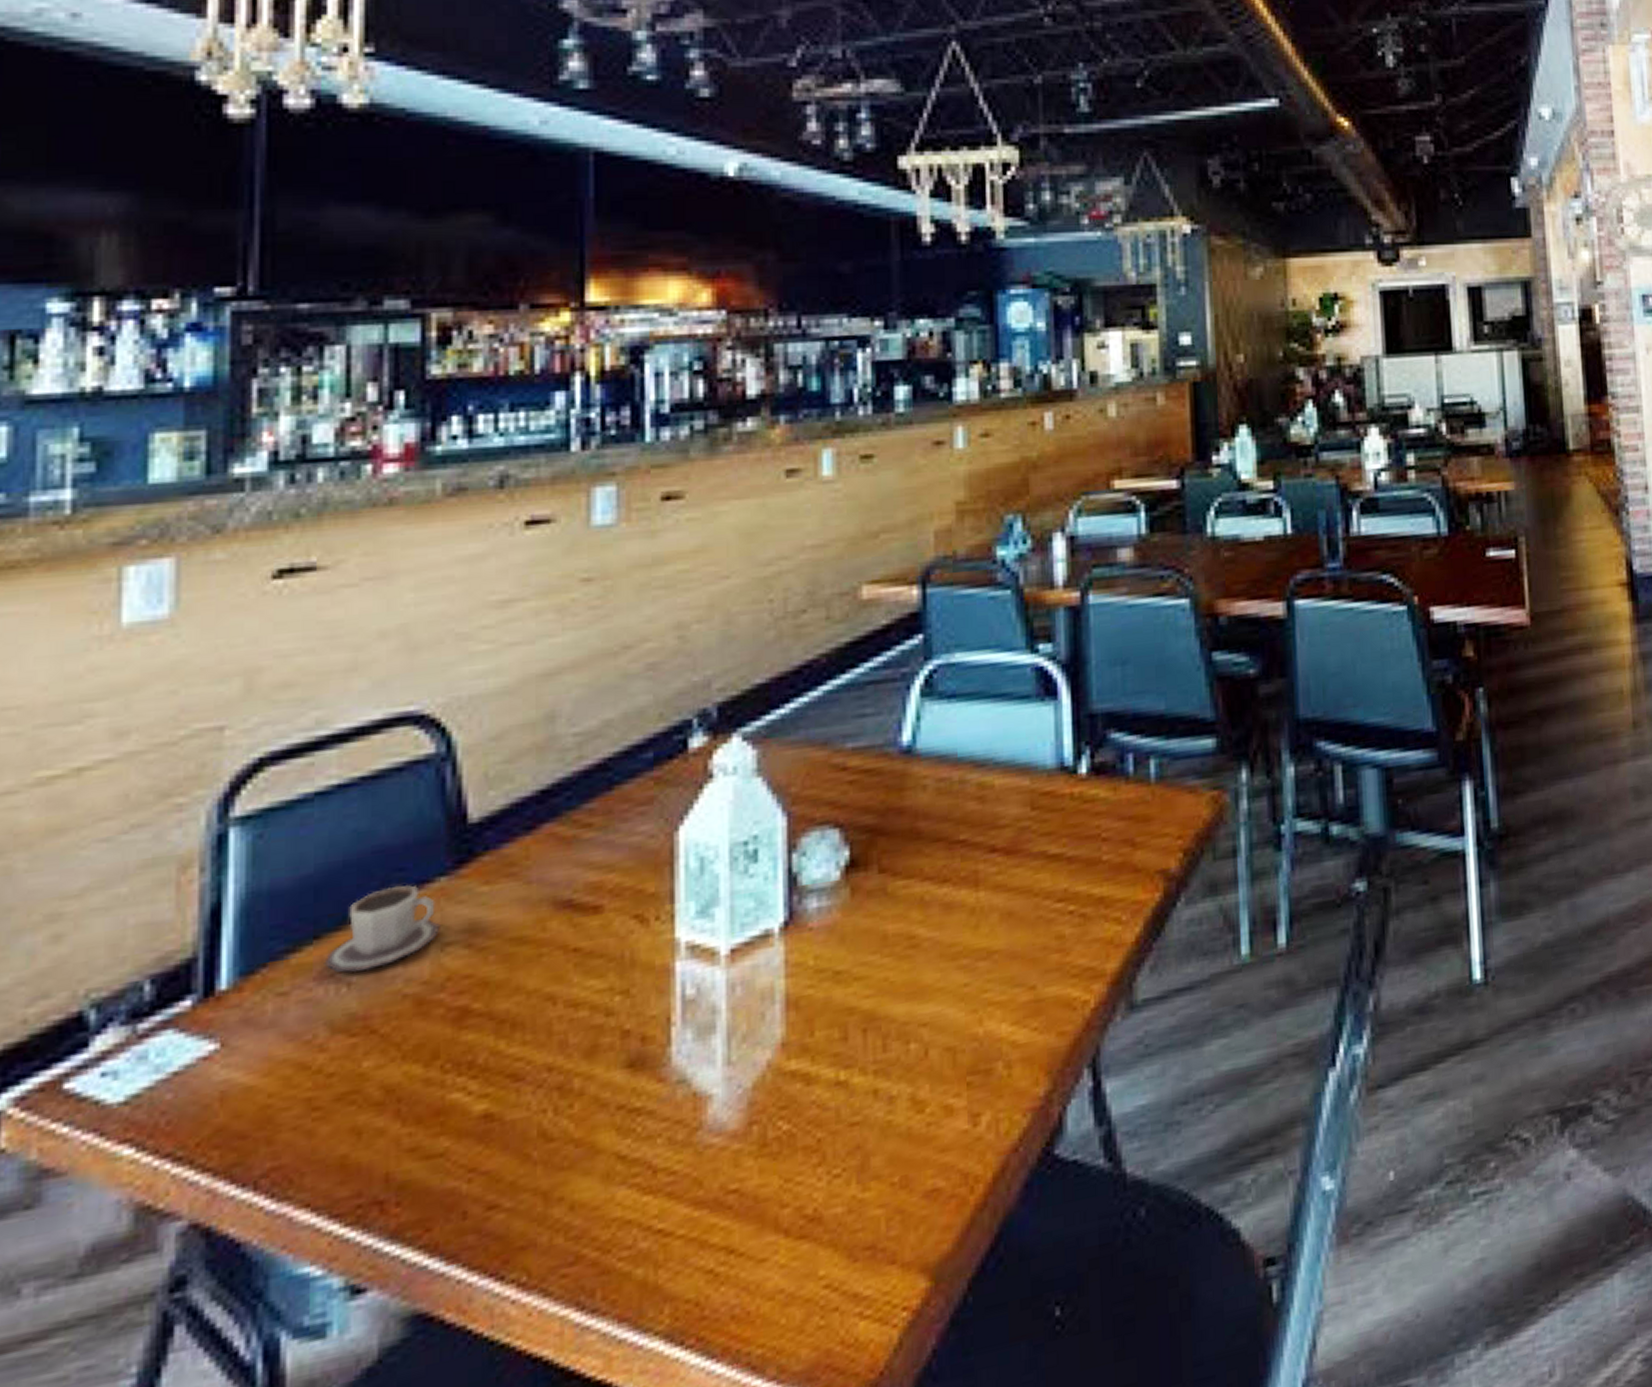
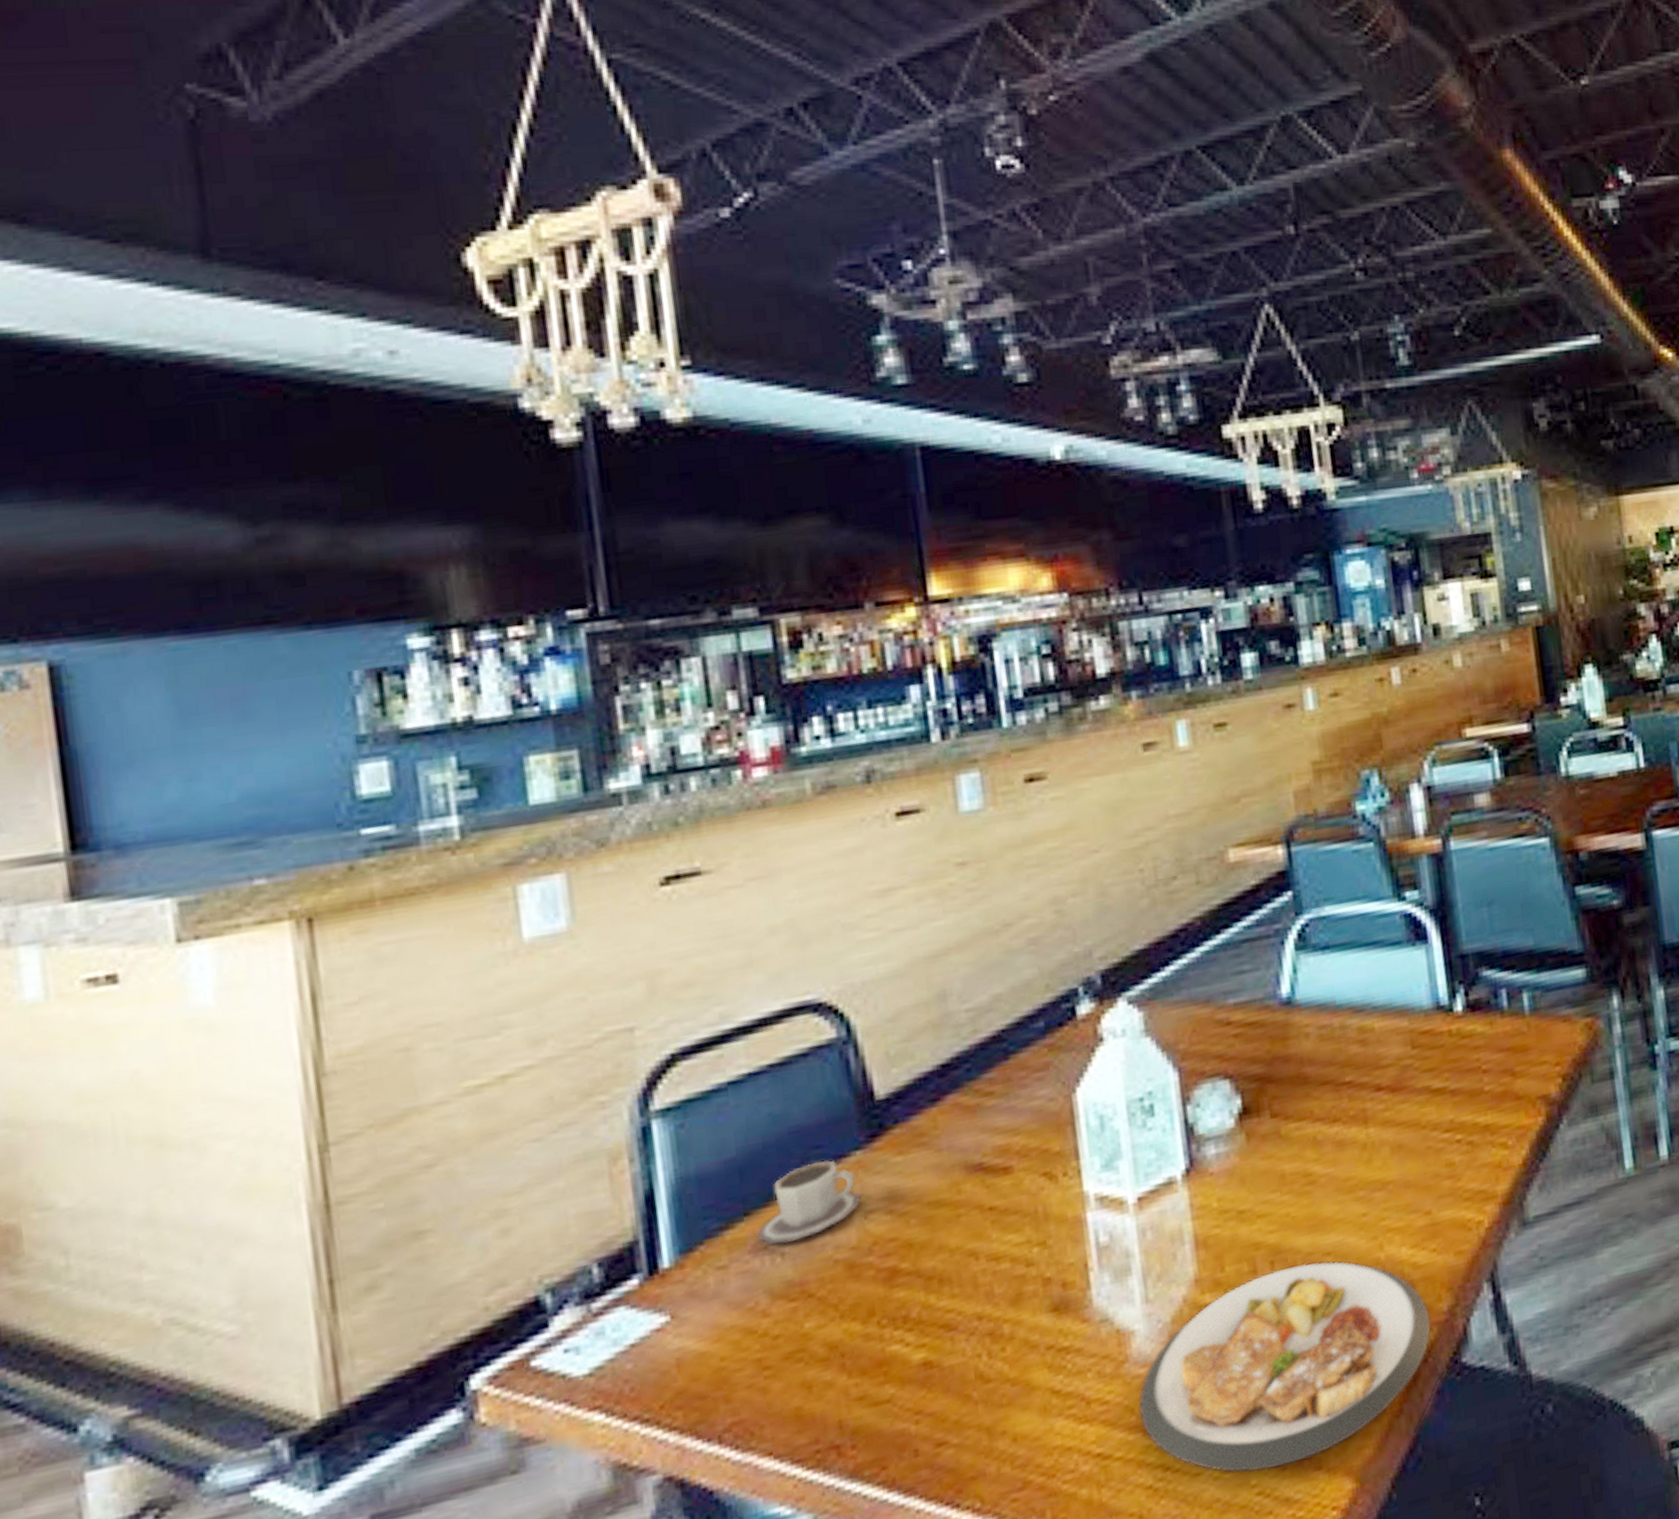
plate: none [708,1033,1026,1261] -> present [1139,1261,1432,1473]

